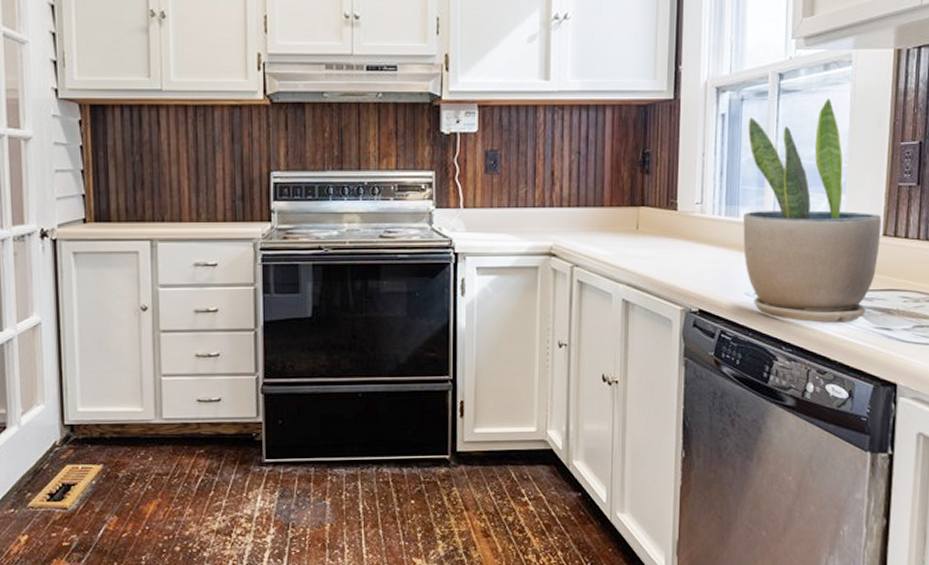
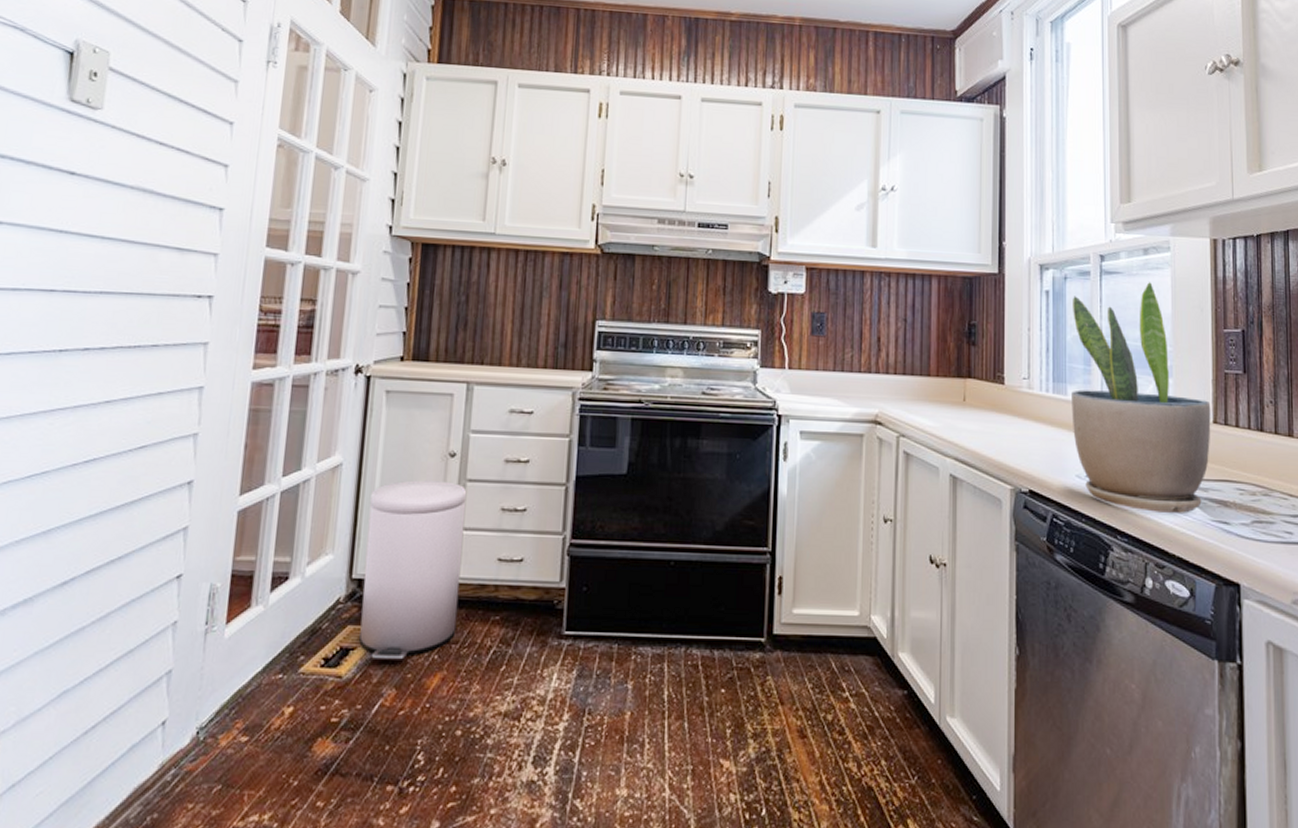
pedal bin: none [72,333,165,494] -> present [359,480,467,661]

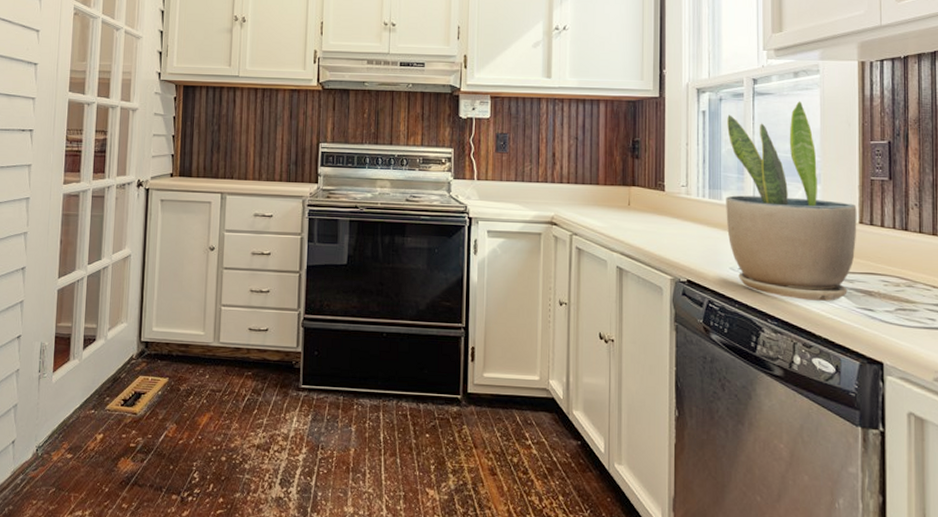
pedal bin: present [359,480,467,661] -> none [148,268,224,404]

